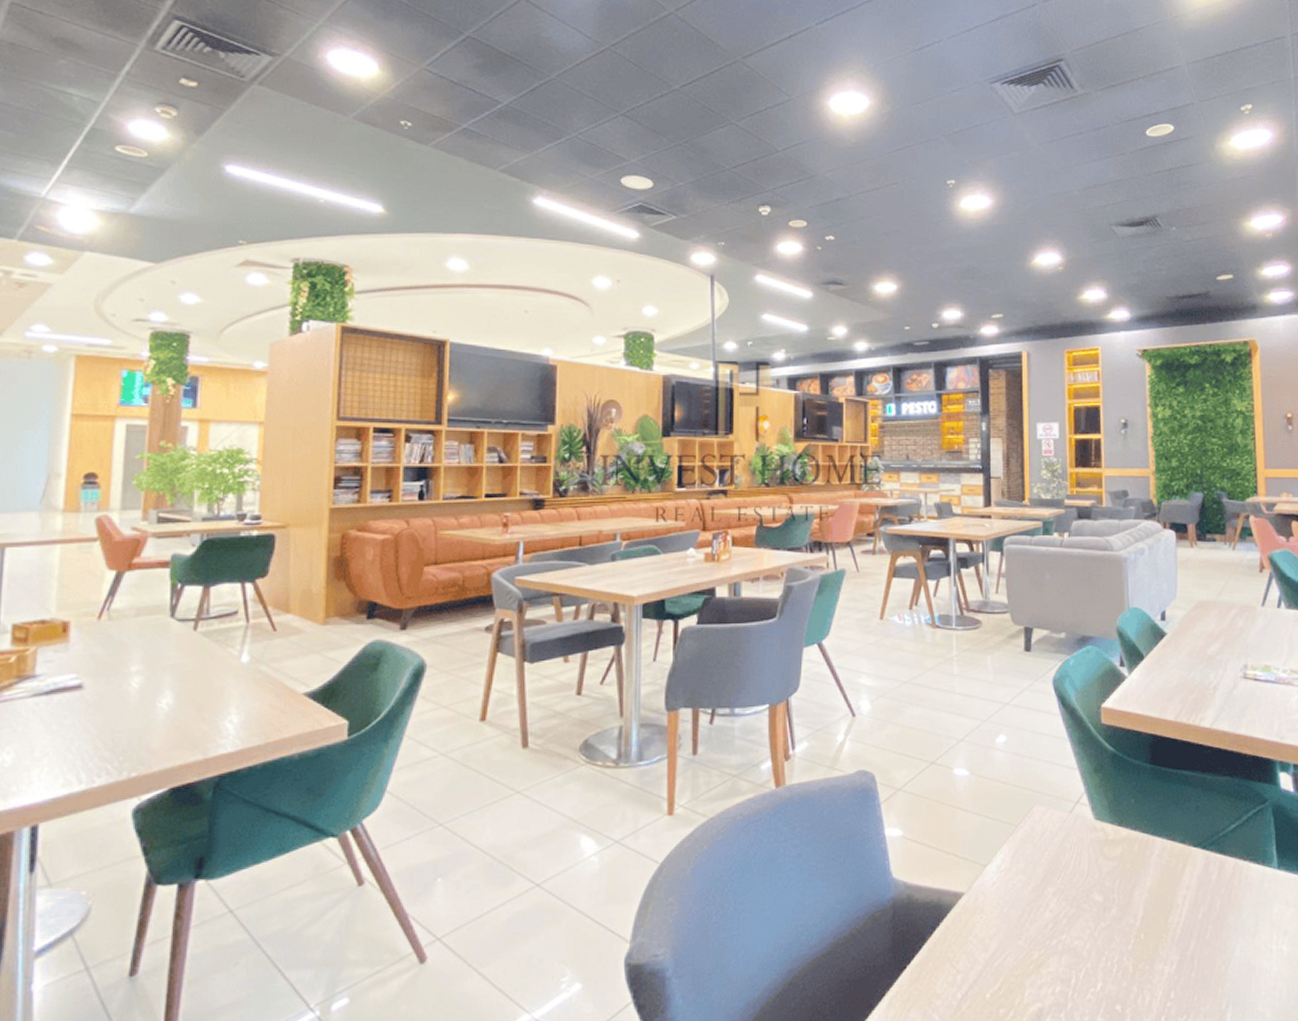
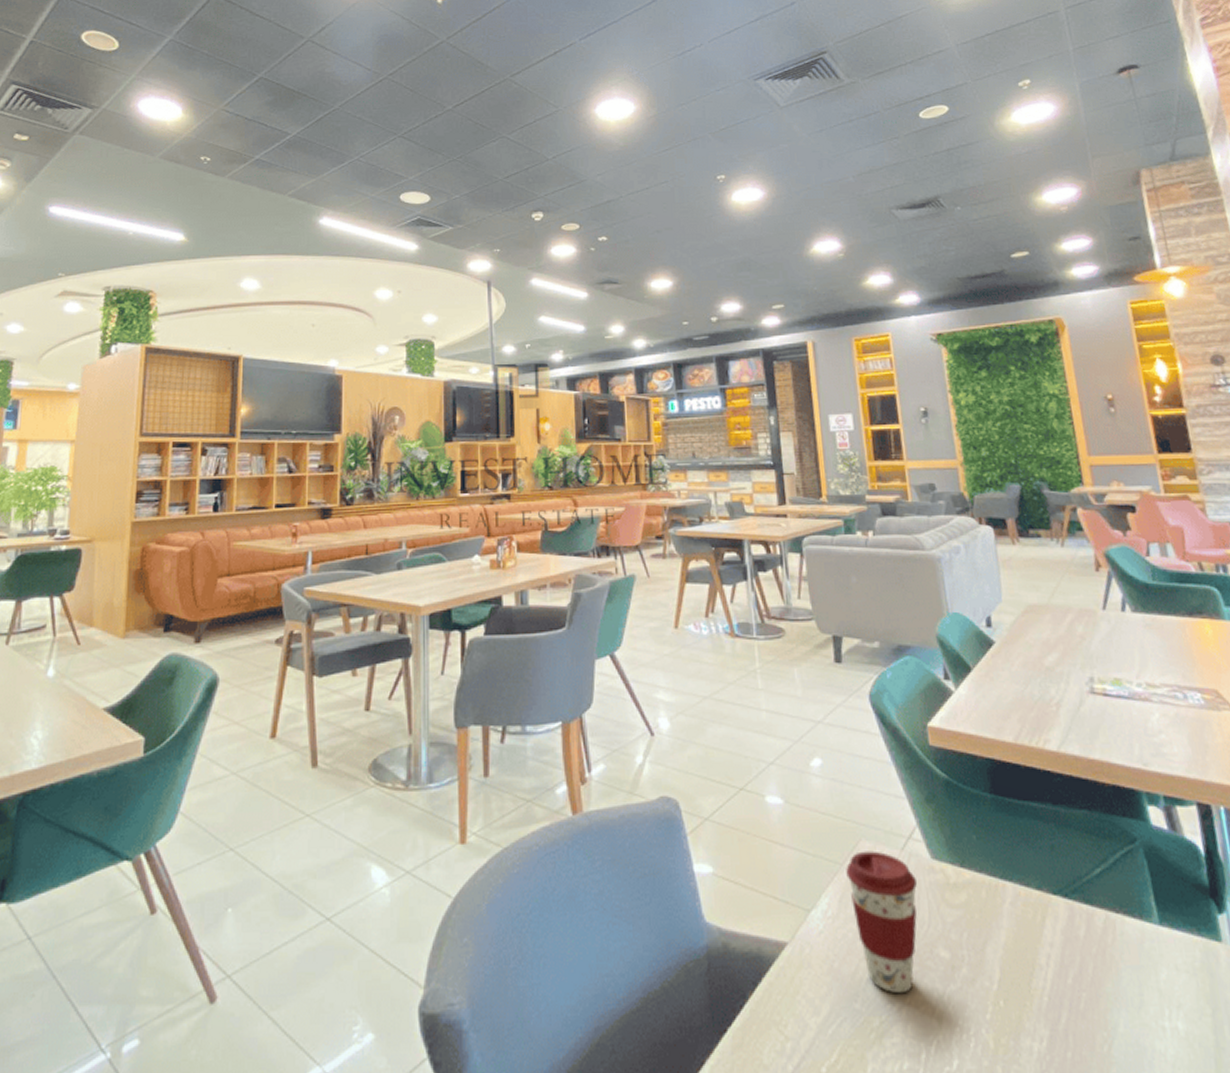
coffee cup: none [1020,814,1081,932] -> present [846,851,918,994]

